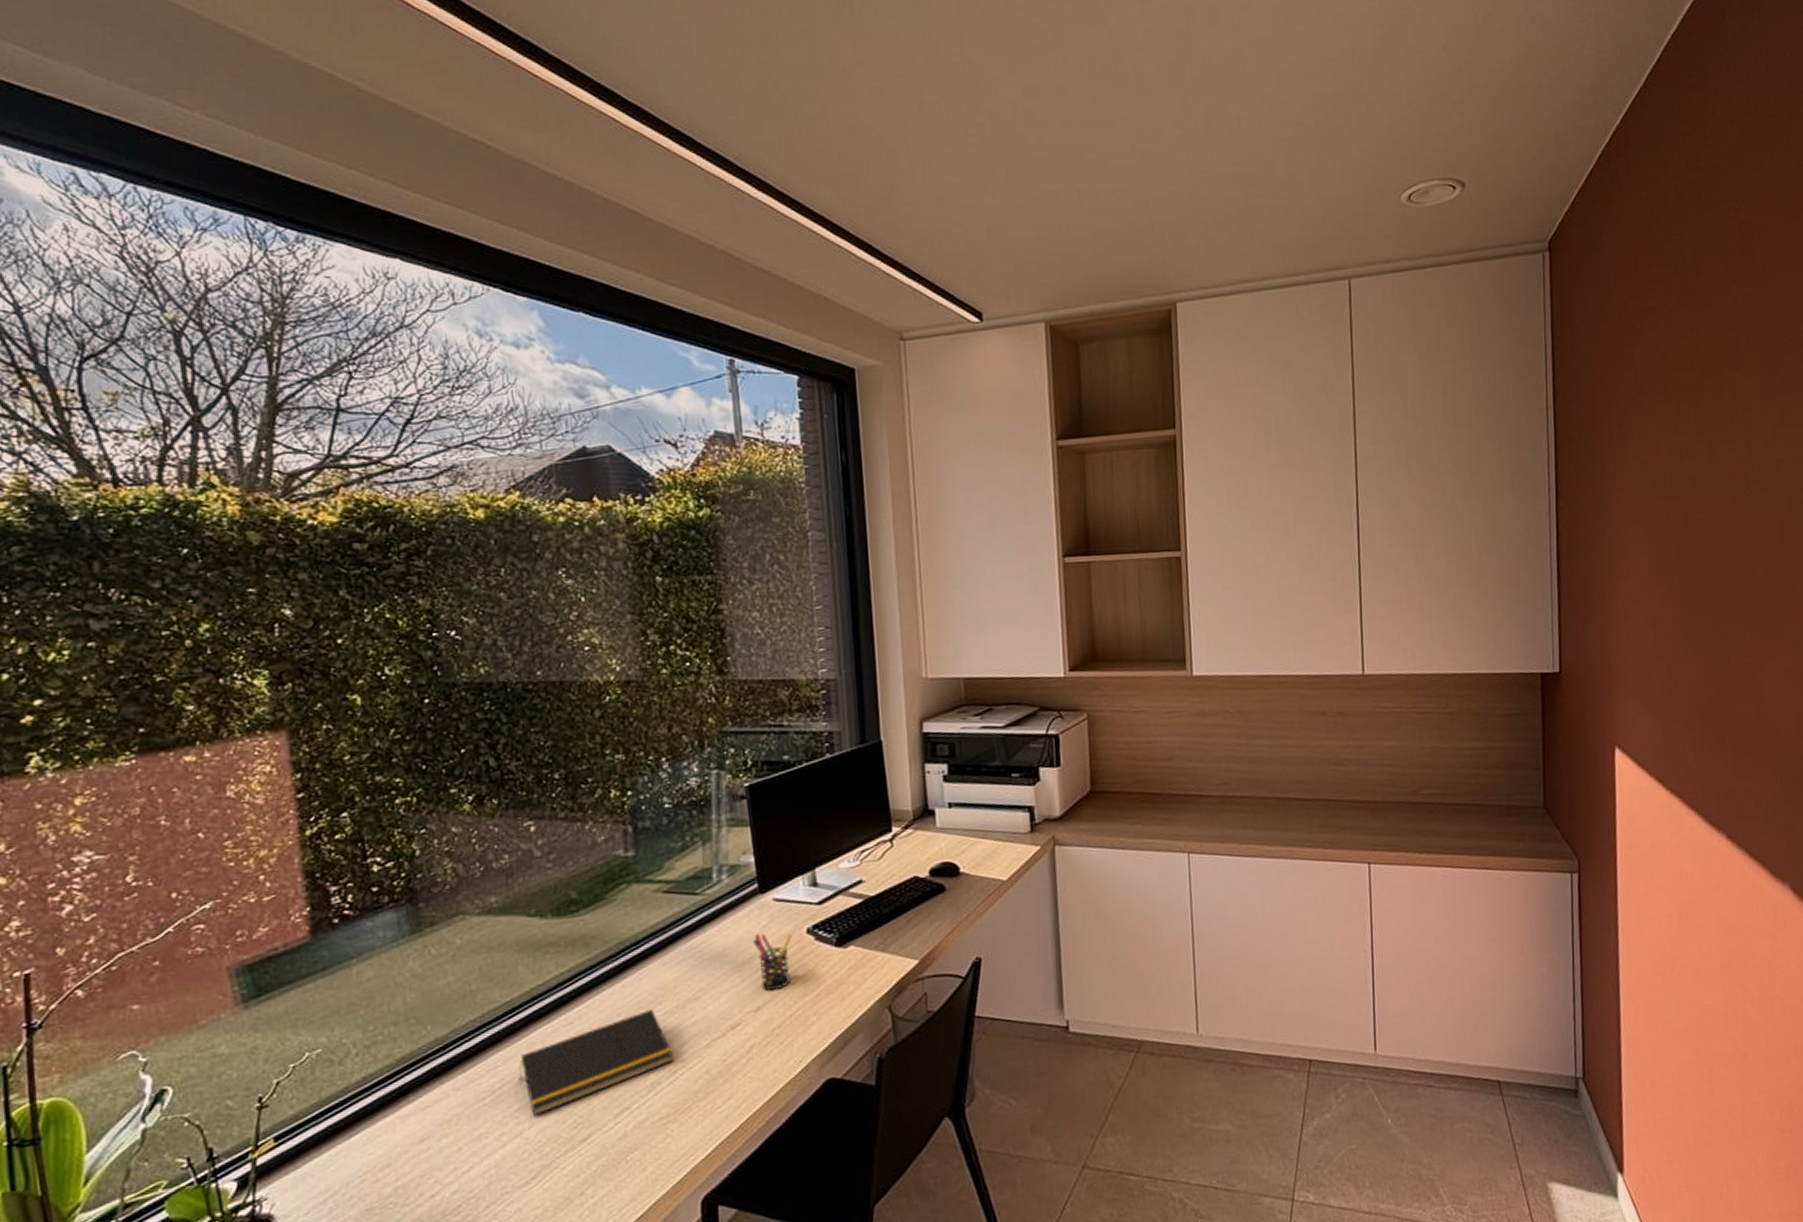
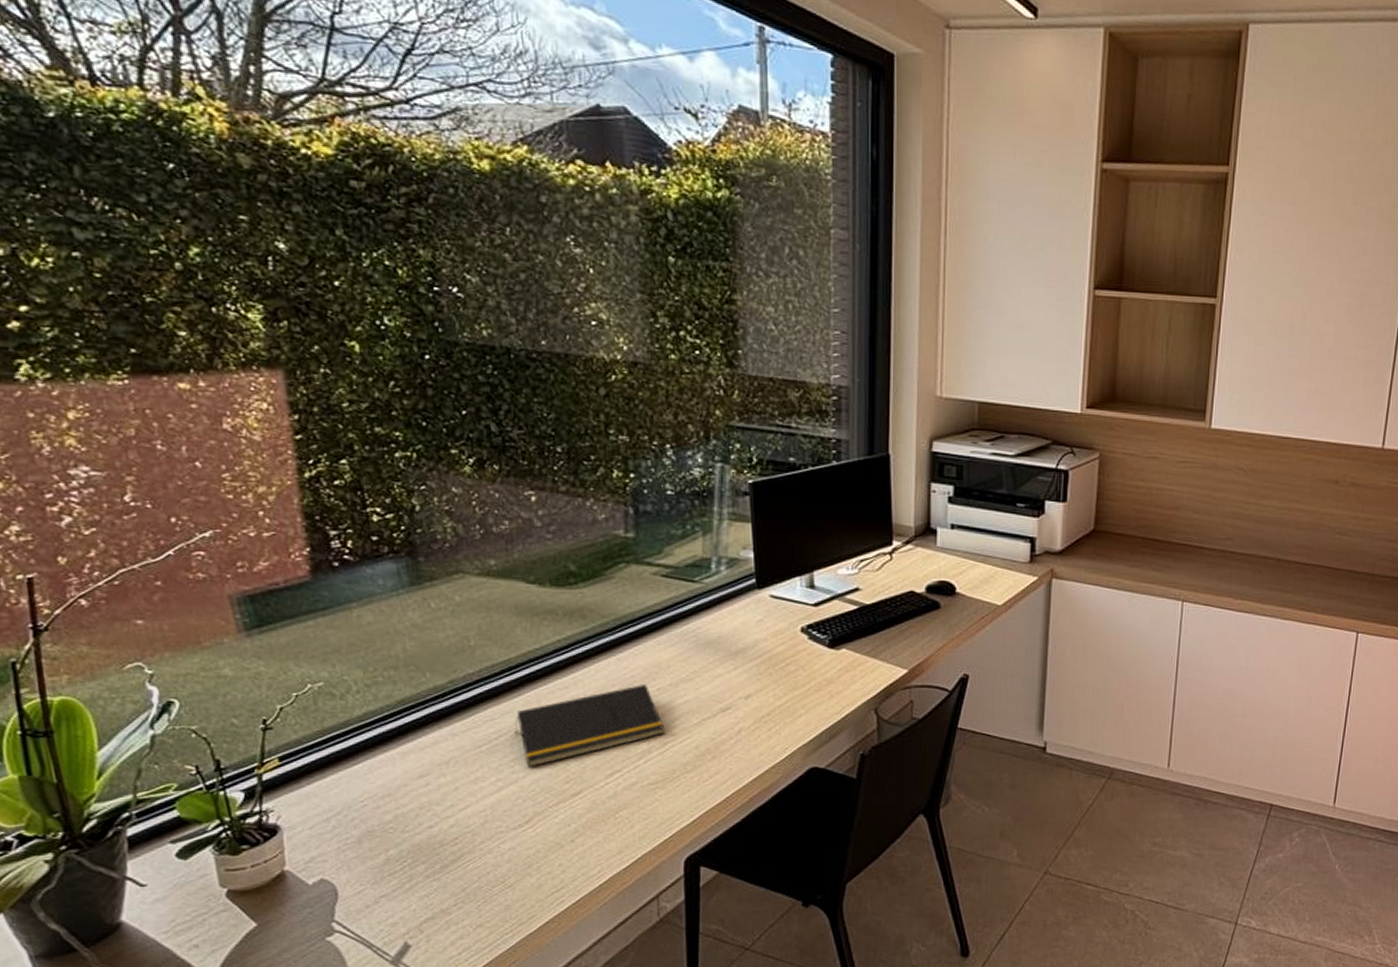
pen holder: present [752,933,792,991] -> none [747,626,786,680]

